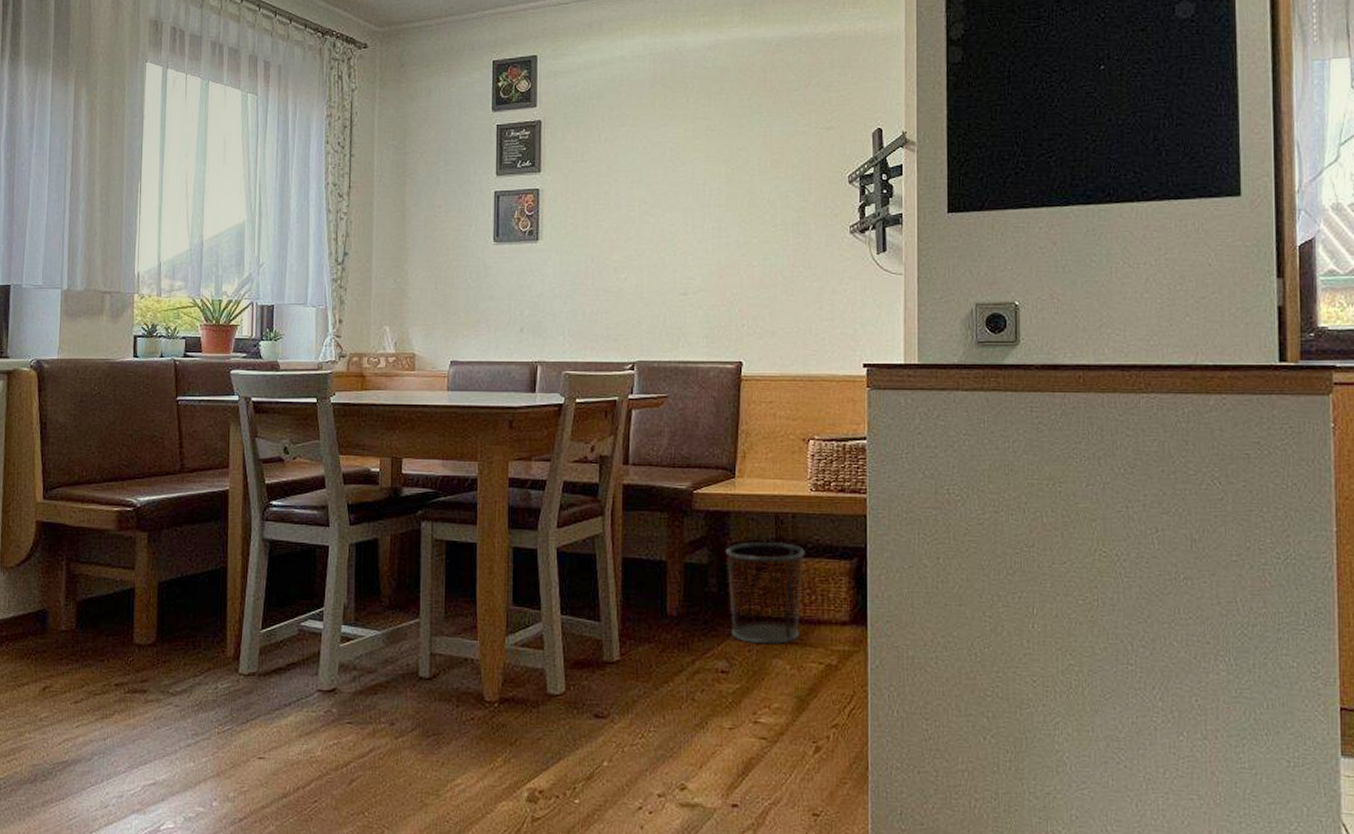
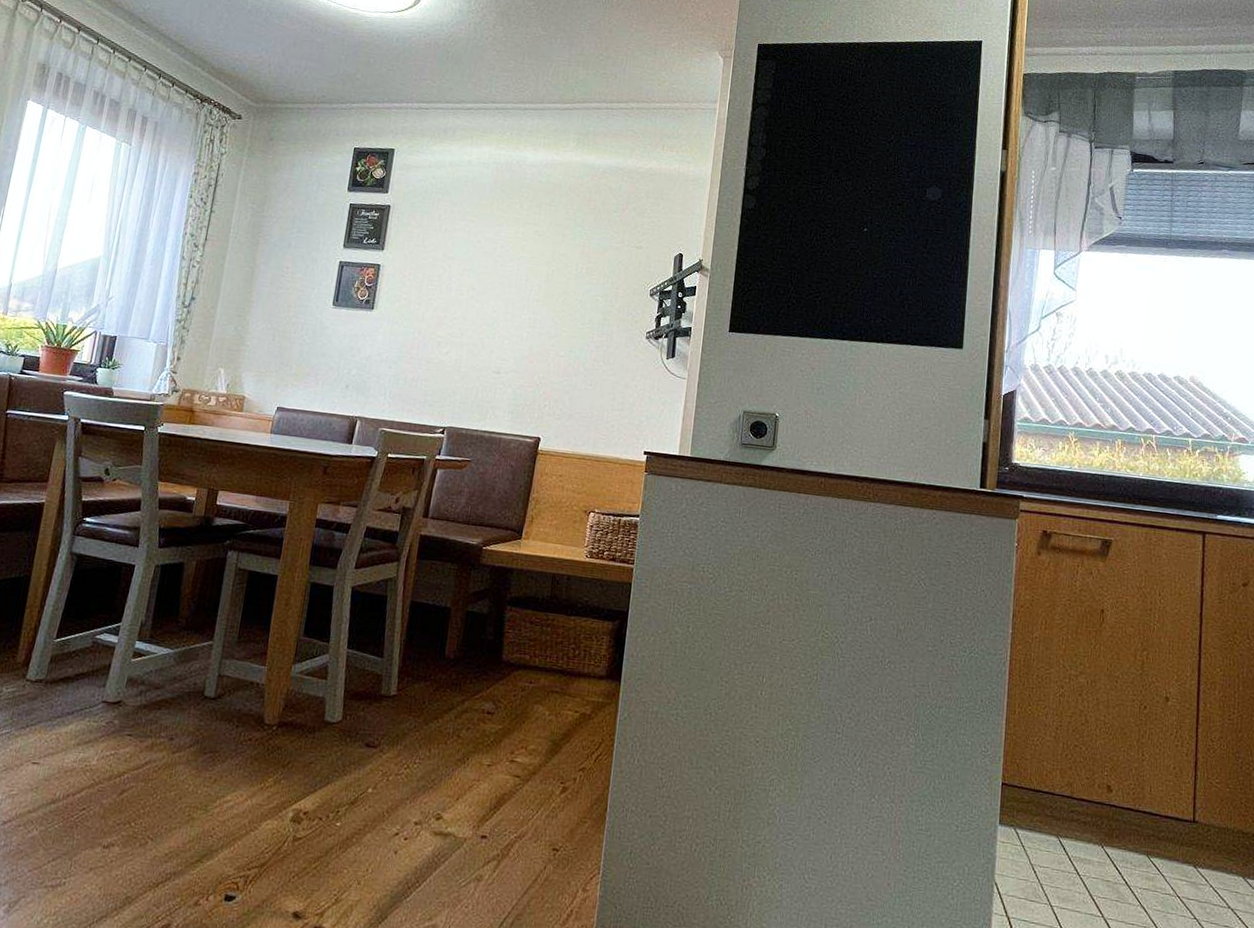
waste bin: present [725,542,805,645] -> none [501,597,575,692]

